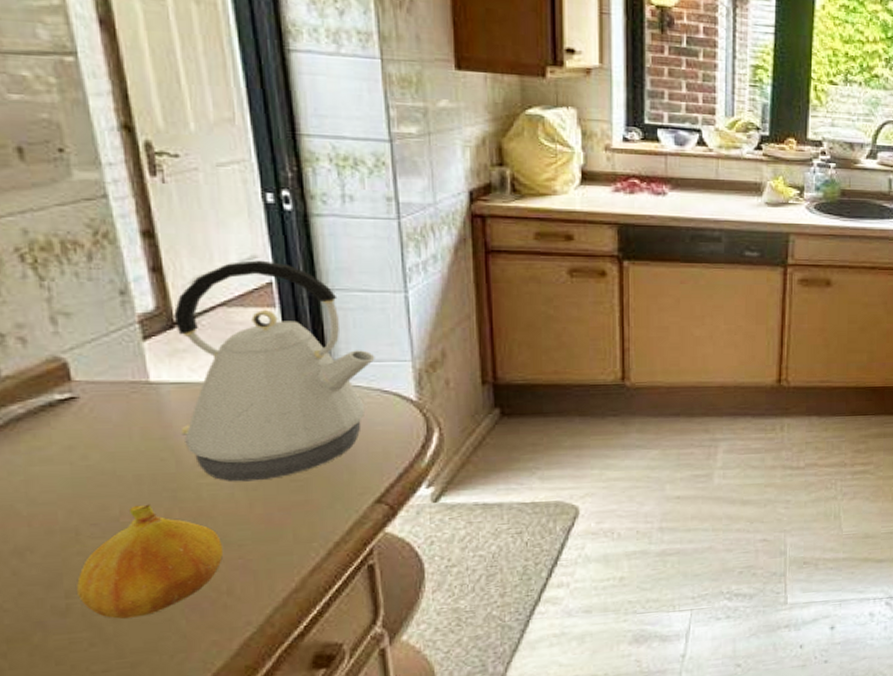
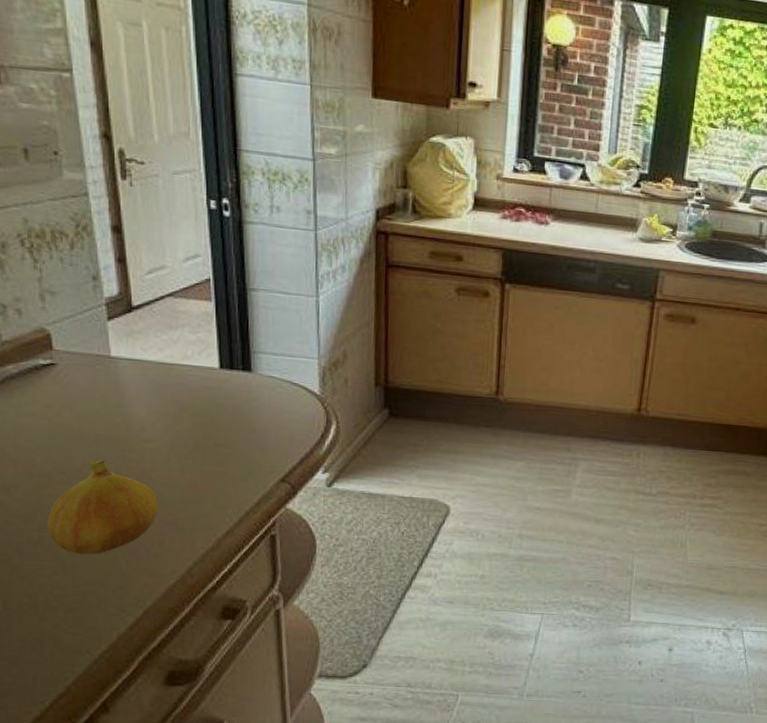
kettle: present [173,260,375,482] -> none [131,258,288,451]

